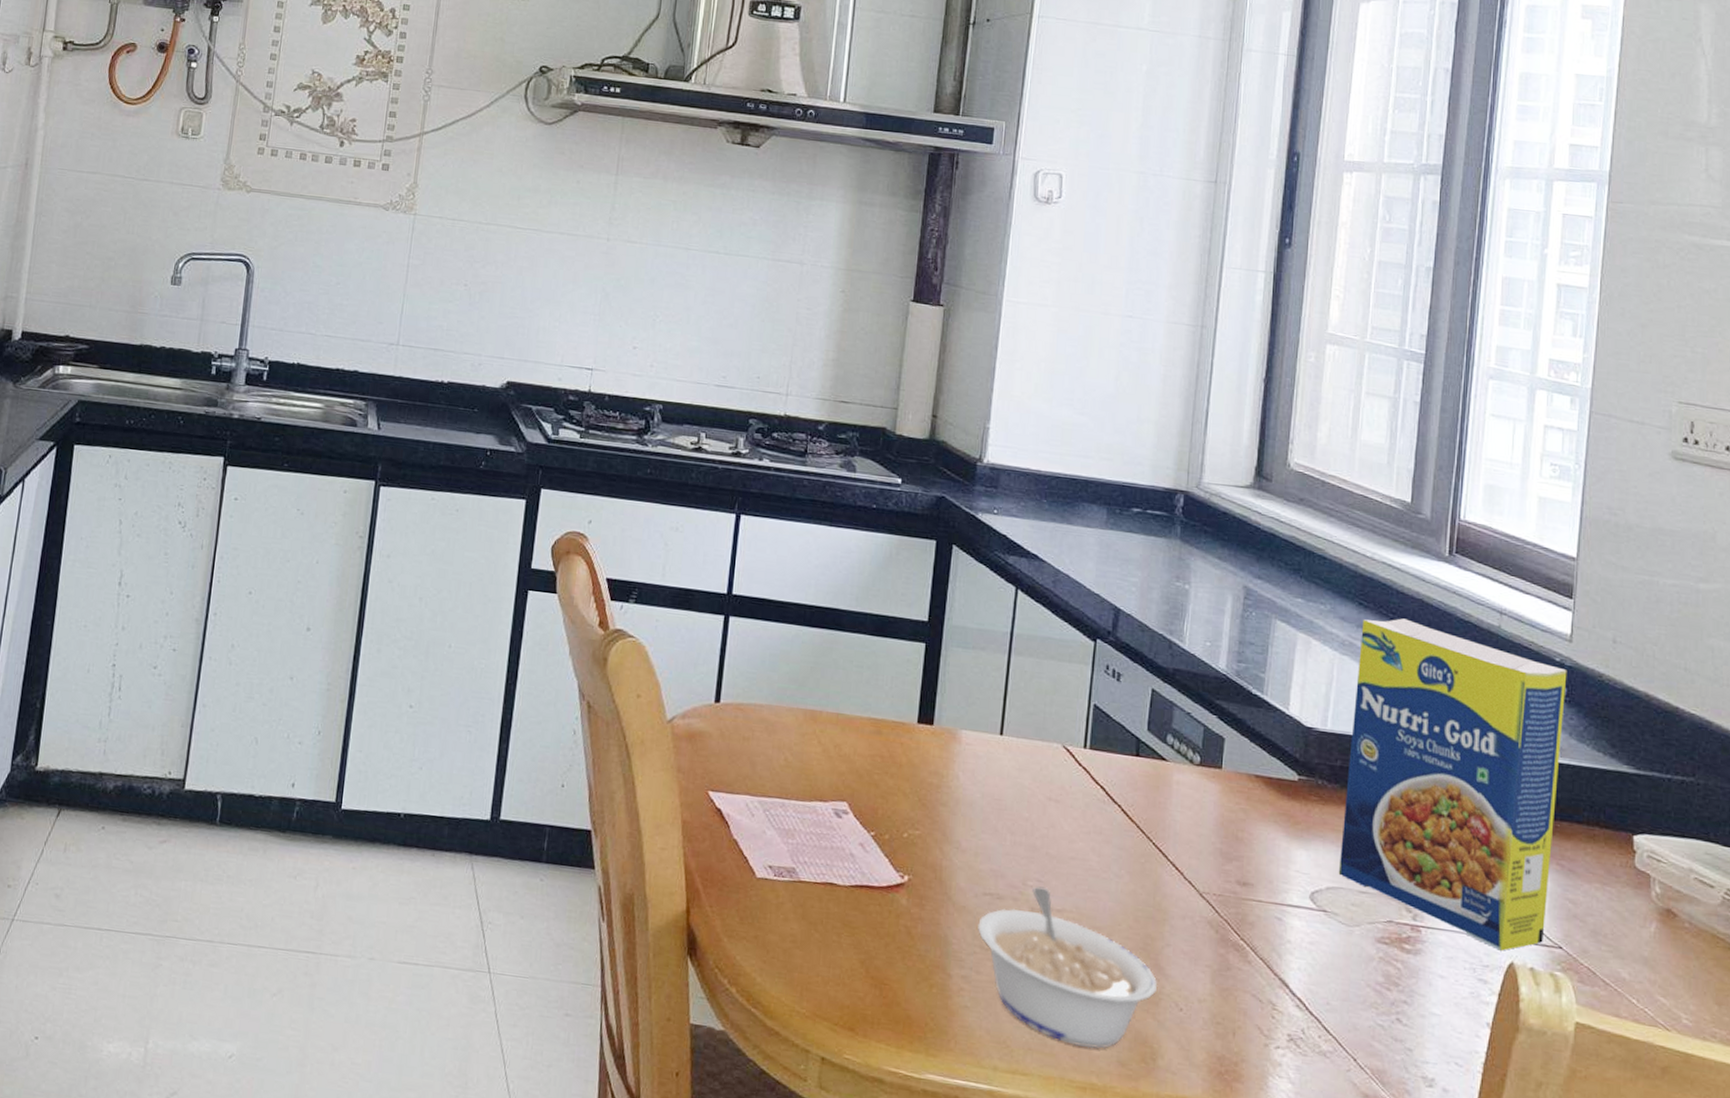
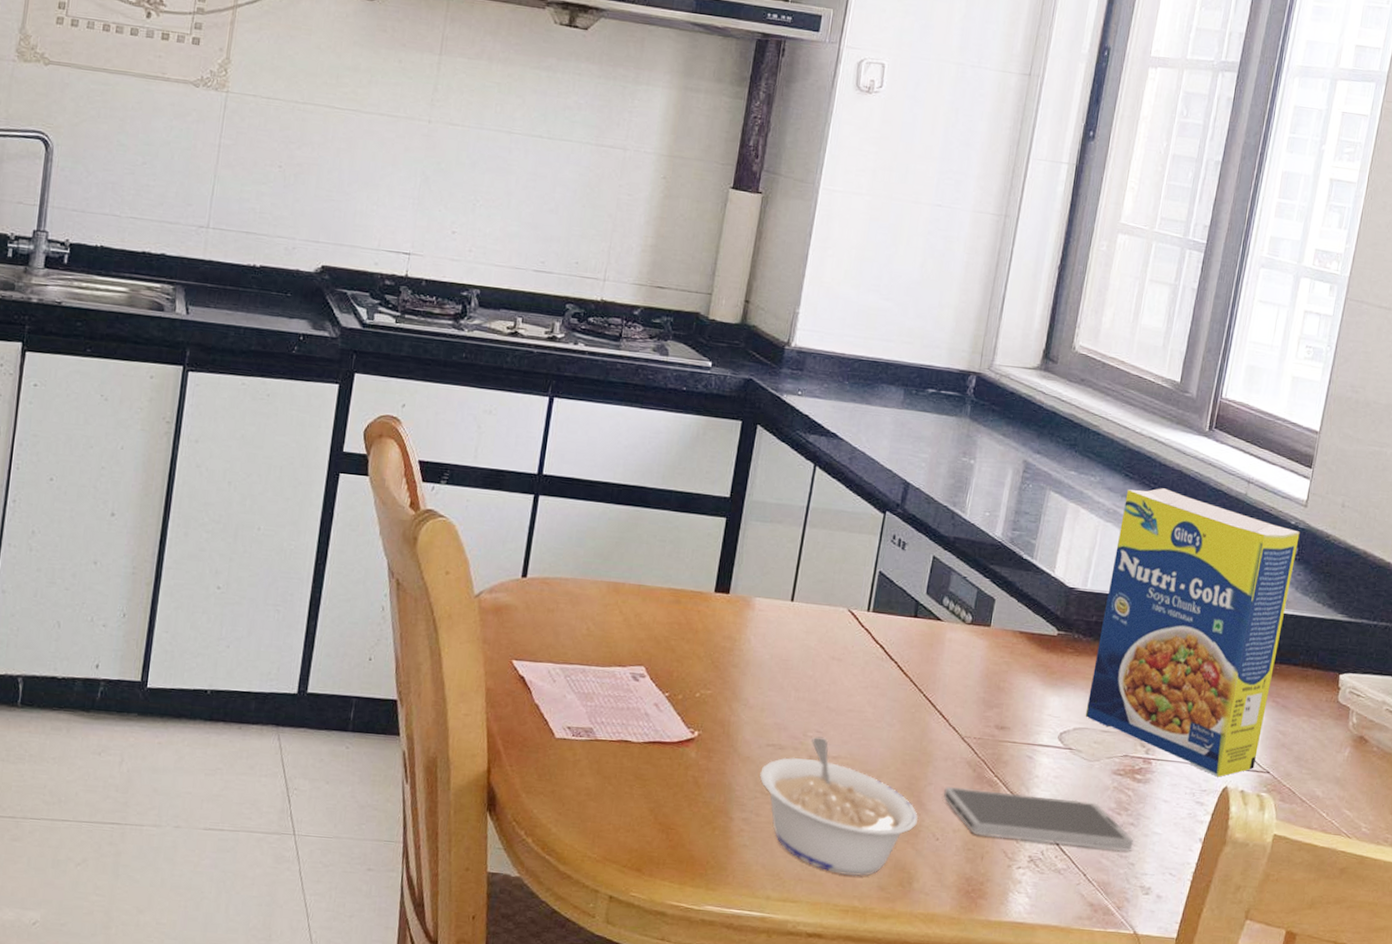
smartphone: none [1183,949,1409,1034] -> present [943,787,1134,852]

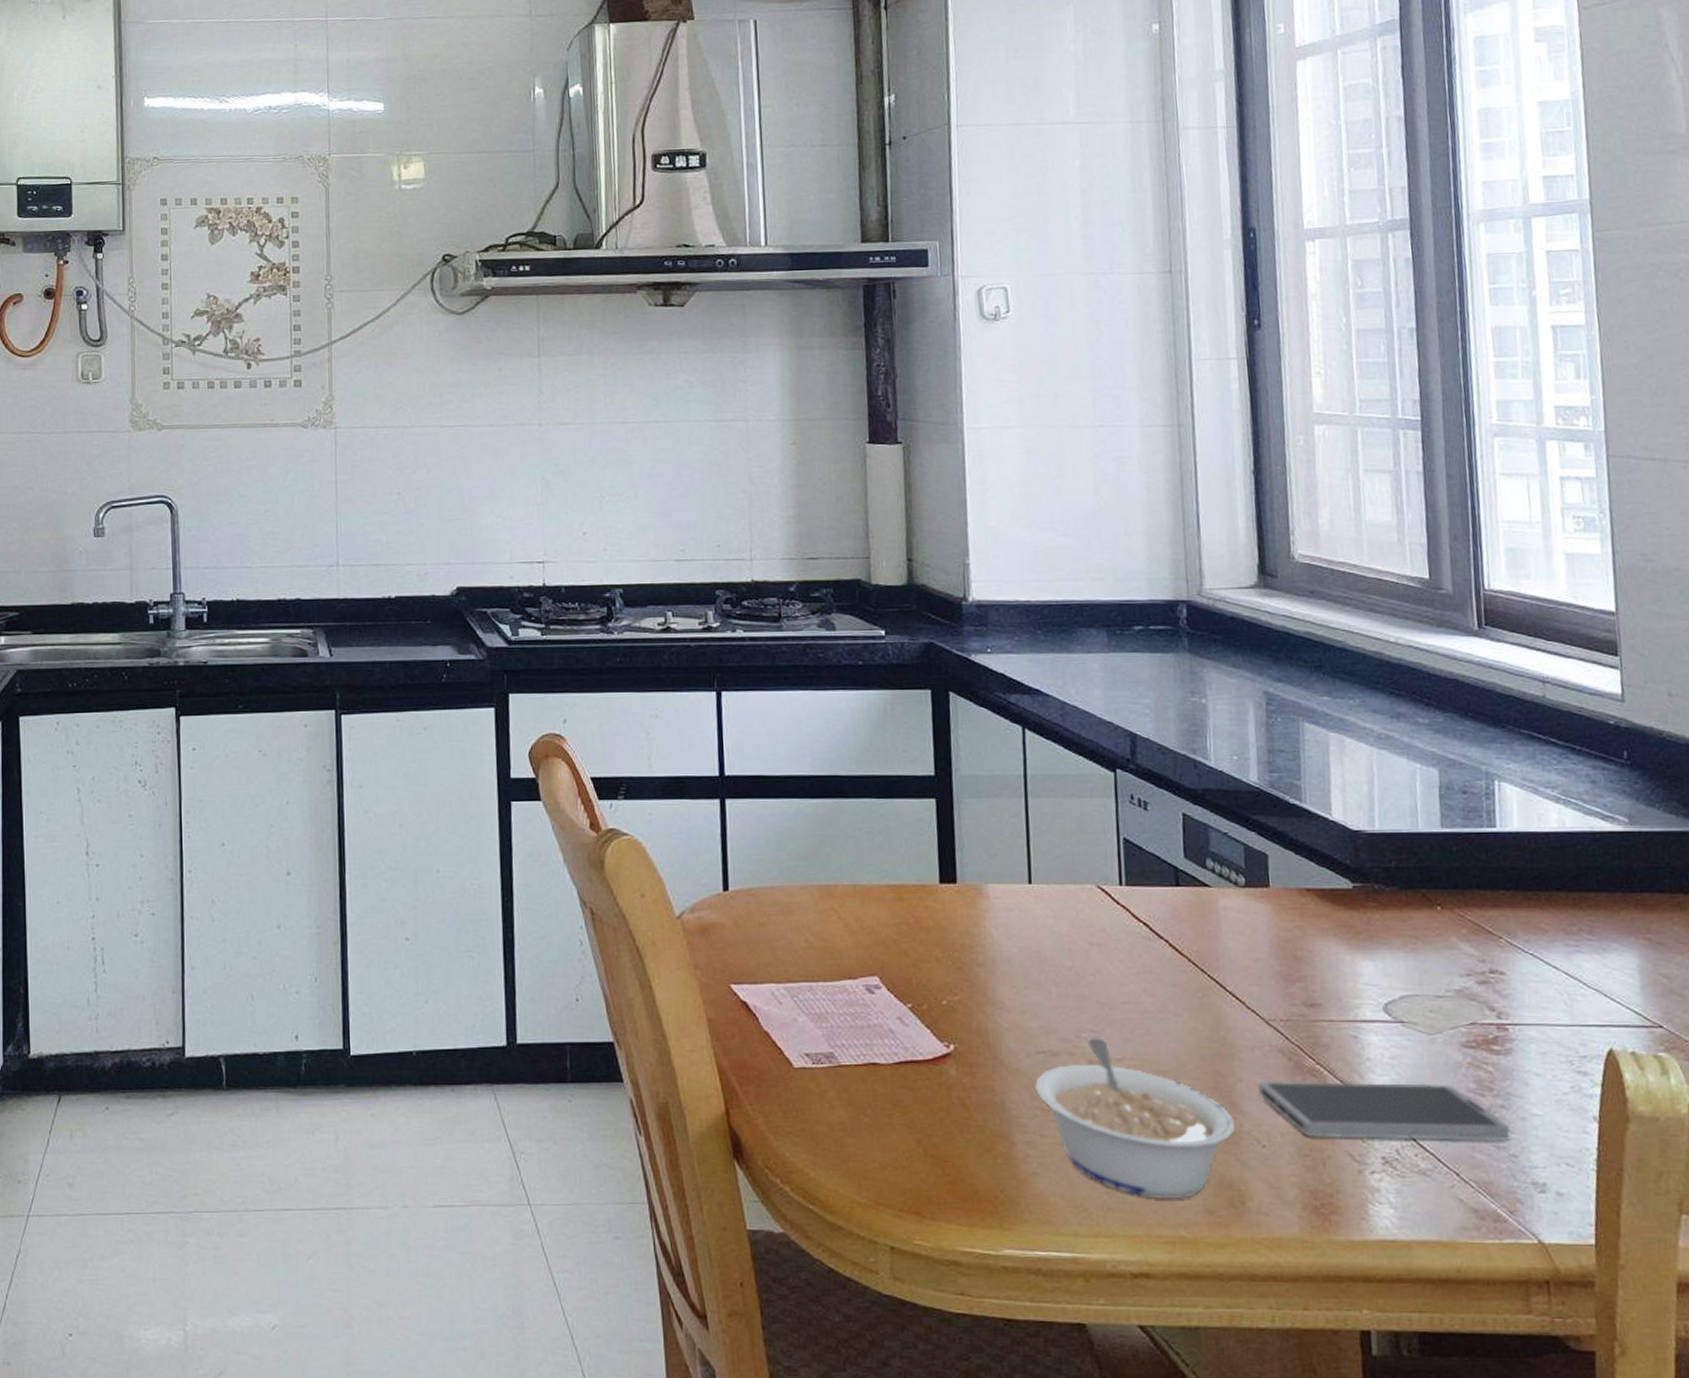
legume: present [1085,488,1300,777] -> none [1396,702,1641,1038]

